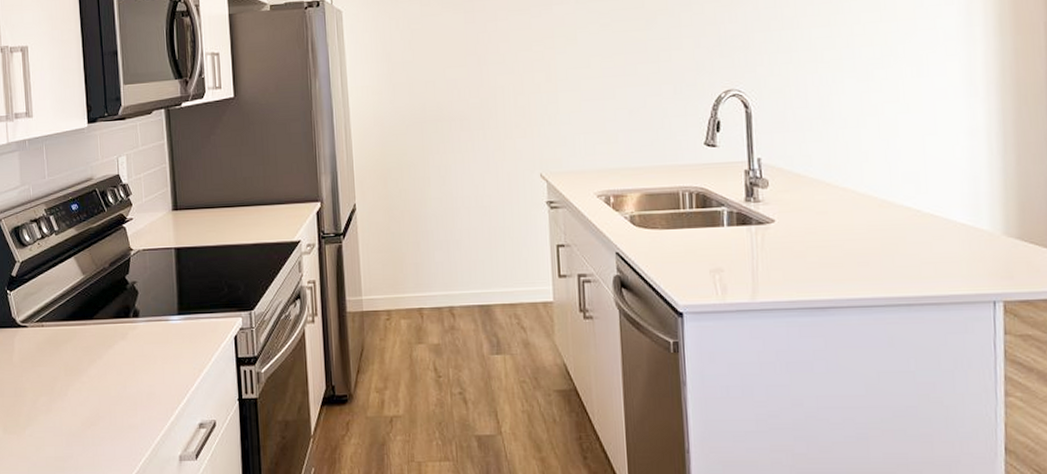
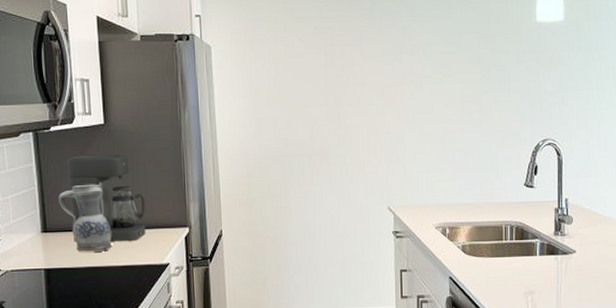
ceramic jug: none [189,159,242,231] -> present [59,184,112,253]
coffee maker: none [197,128,277,220] -> present [66,154,147,243]

